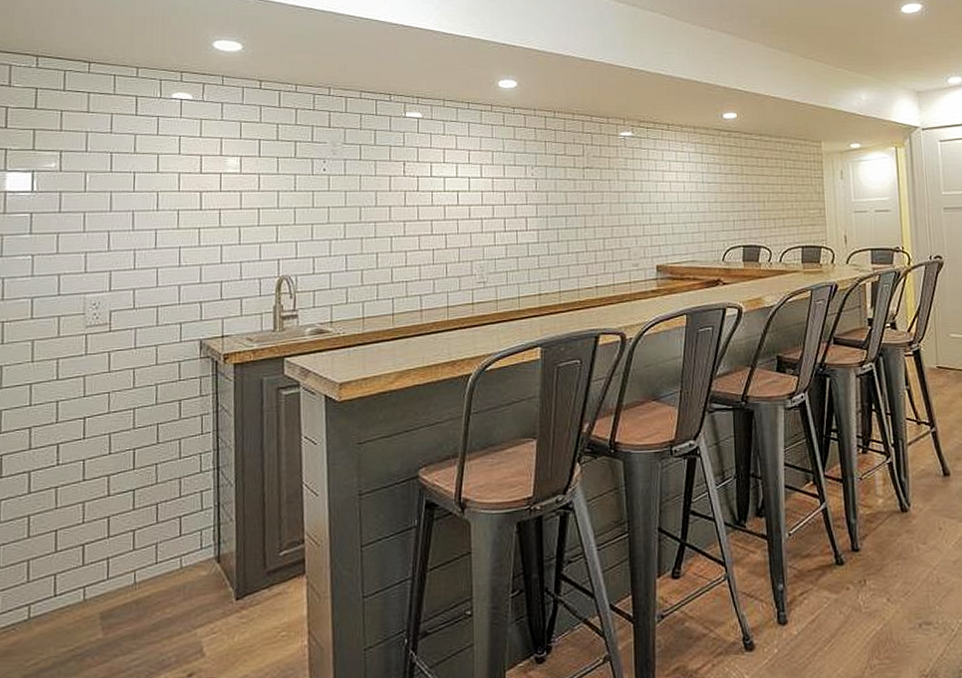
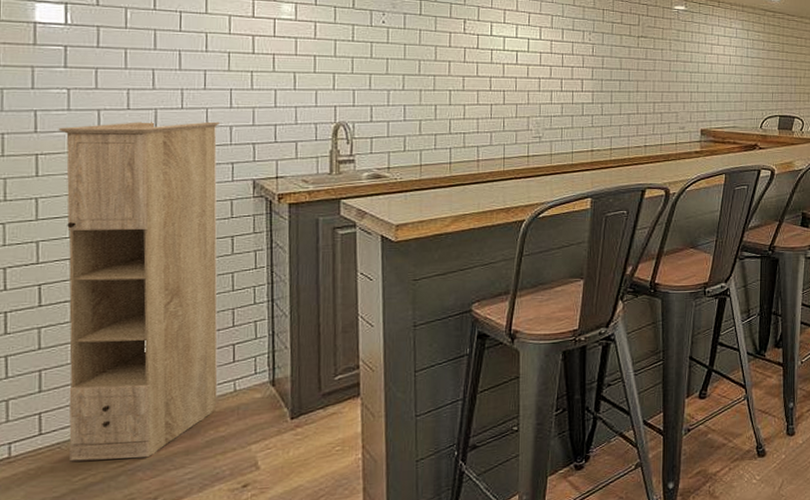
storage cabinet: none [22,281,170,645] -> present [58,121,221,462]

